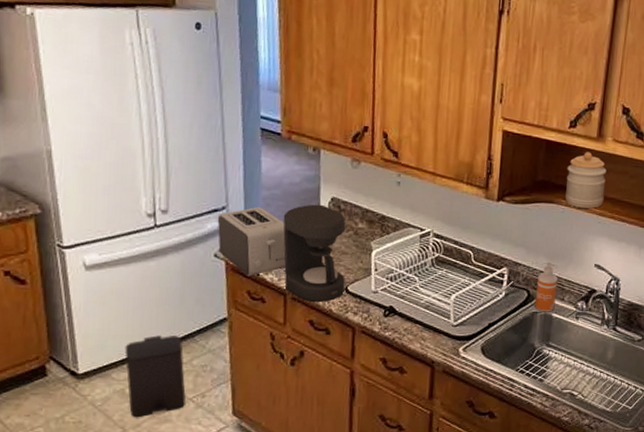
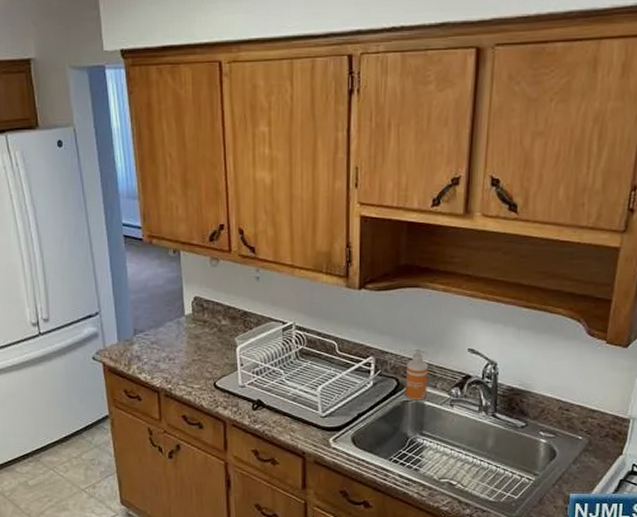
pedal bin: present [124,335,186,418] -> none [24,433,79,507]
toaster: present [217,207,286,277] -> none [92,311,157,377]
coffee maker: present [283,204,346,303] -> none [151,304,213,399]
jar: present [564,152,607,209] -> none [431,230,476,290]

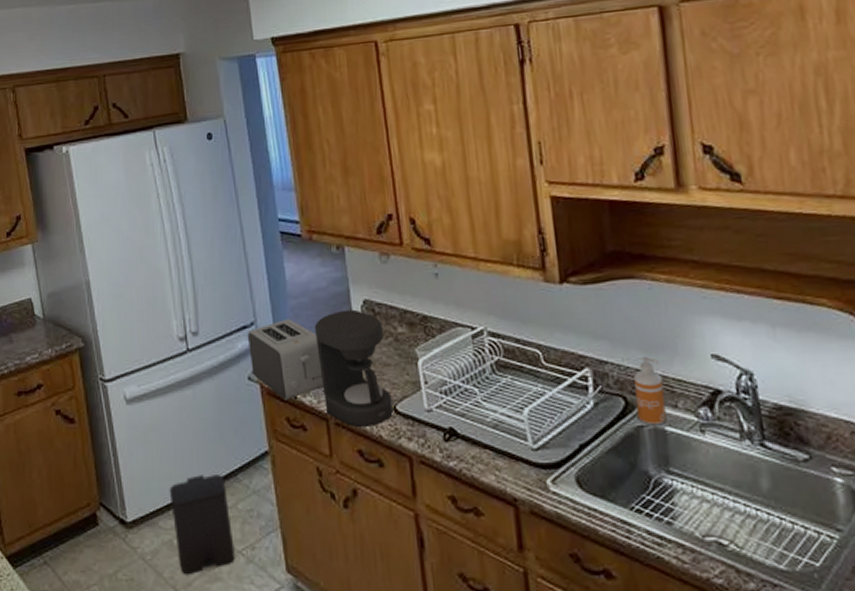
pedal bin: none [24,433,79,507] -> present [169,475,235,575]
toaster: none [92,311,157,377] -> present [247,319,324,401]
coffee maker: none [151,304,213,399] -> present [314,309,393,428]

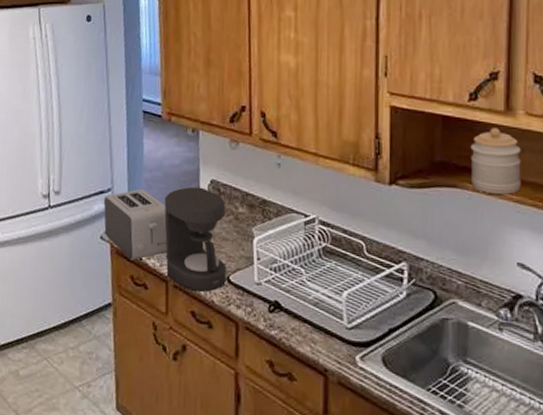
pedal bin: present [169,475,235,575] -> none [20,317,73,403]
soap dispenser: present [633,356,667,425] -> none [444,257,472,320]
jar: none [643,208,705,281] -> present [470,128,521,195]

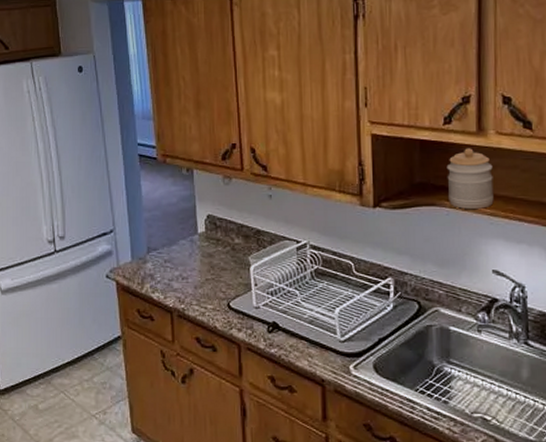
toaster: present [103,189,168,261] -> none [106,229,170,296]
coffee maker: present [164,186,227,293] -> none [164,222,227,320]

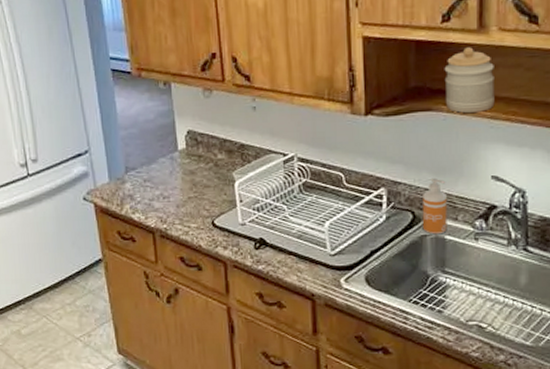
soap dispenser: none [427,269,452,325] -> present [421,177,448,235]

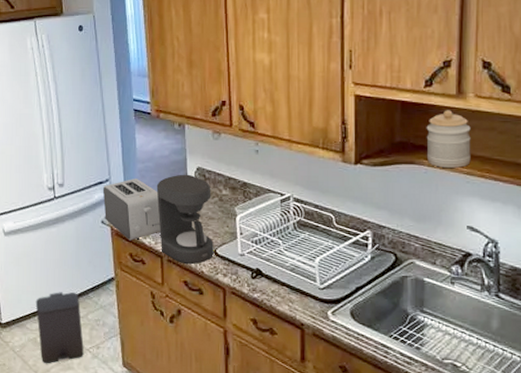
pedal bin: none [16,278,74,357] -> present [35,292,84,364]
toaster: none [82,148,151,217] -> present [102,179,161,241]
coffee maker: none [142,139,211,239] -> present [156,174,214,265]
soap dispenser: present [421,177,448,235] -> none [403,224,427,277]

